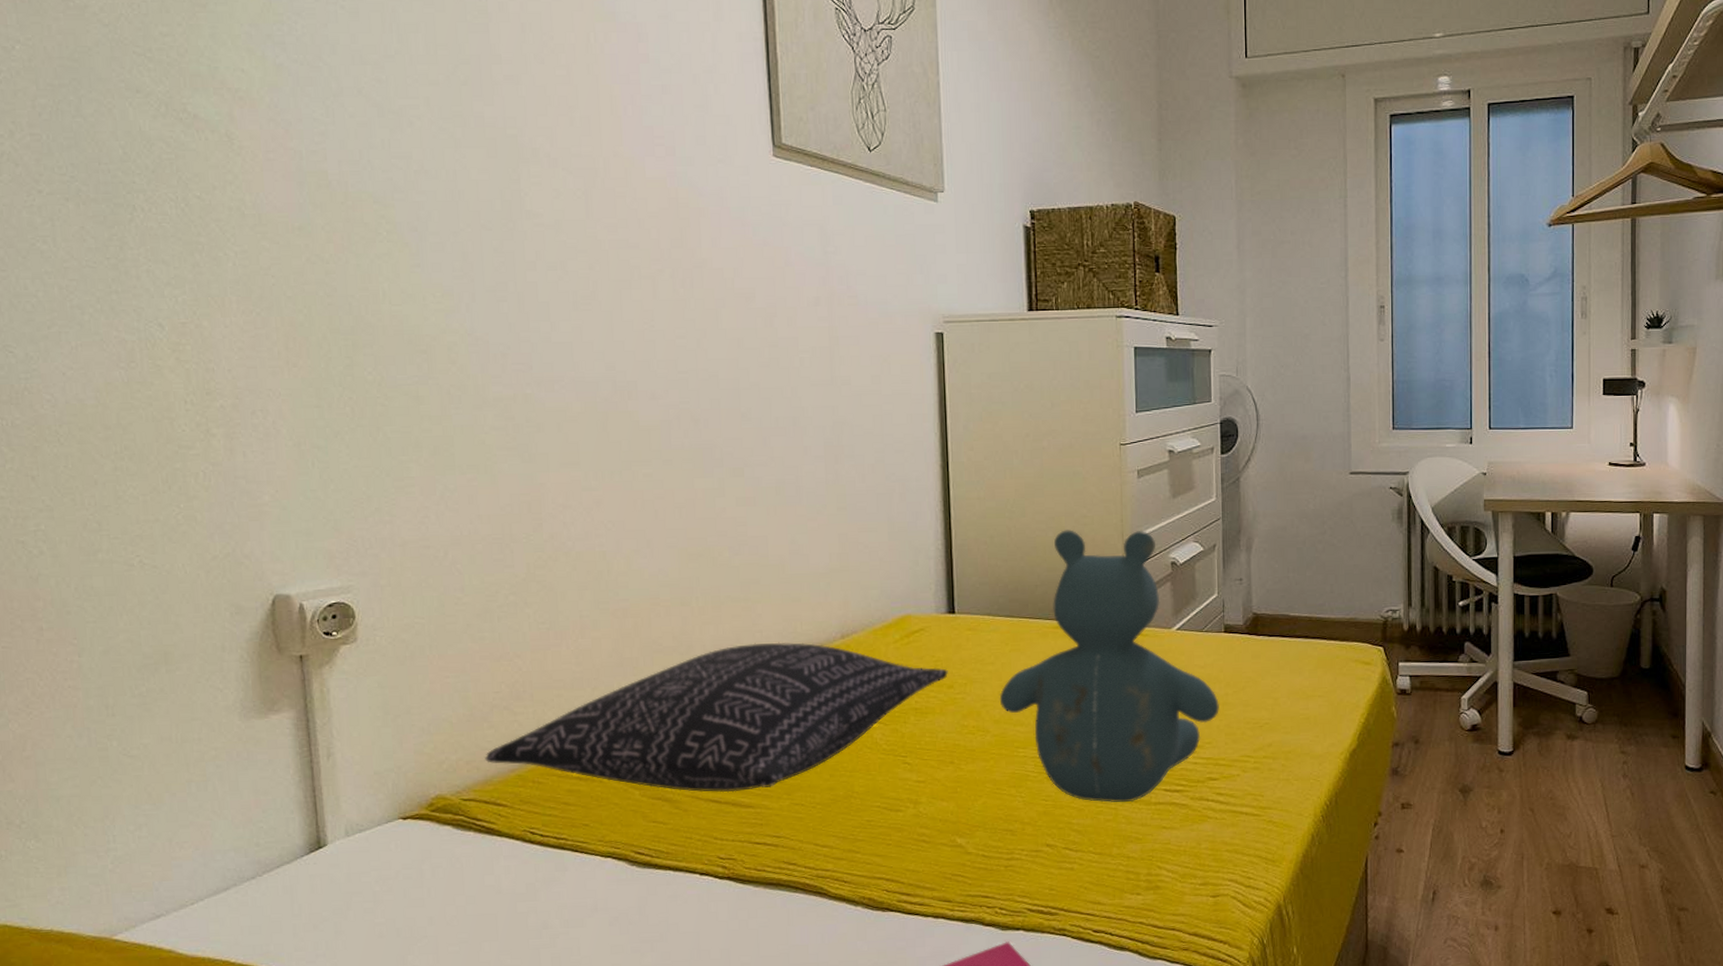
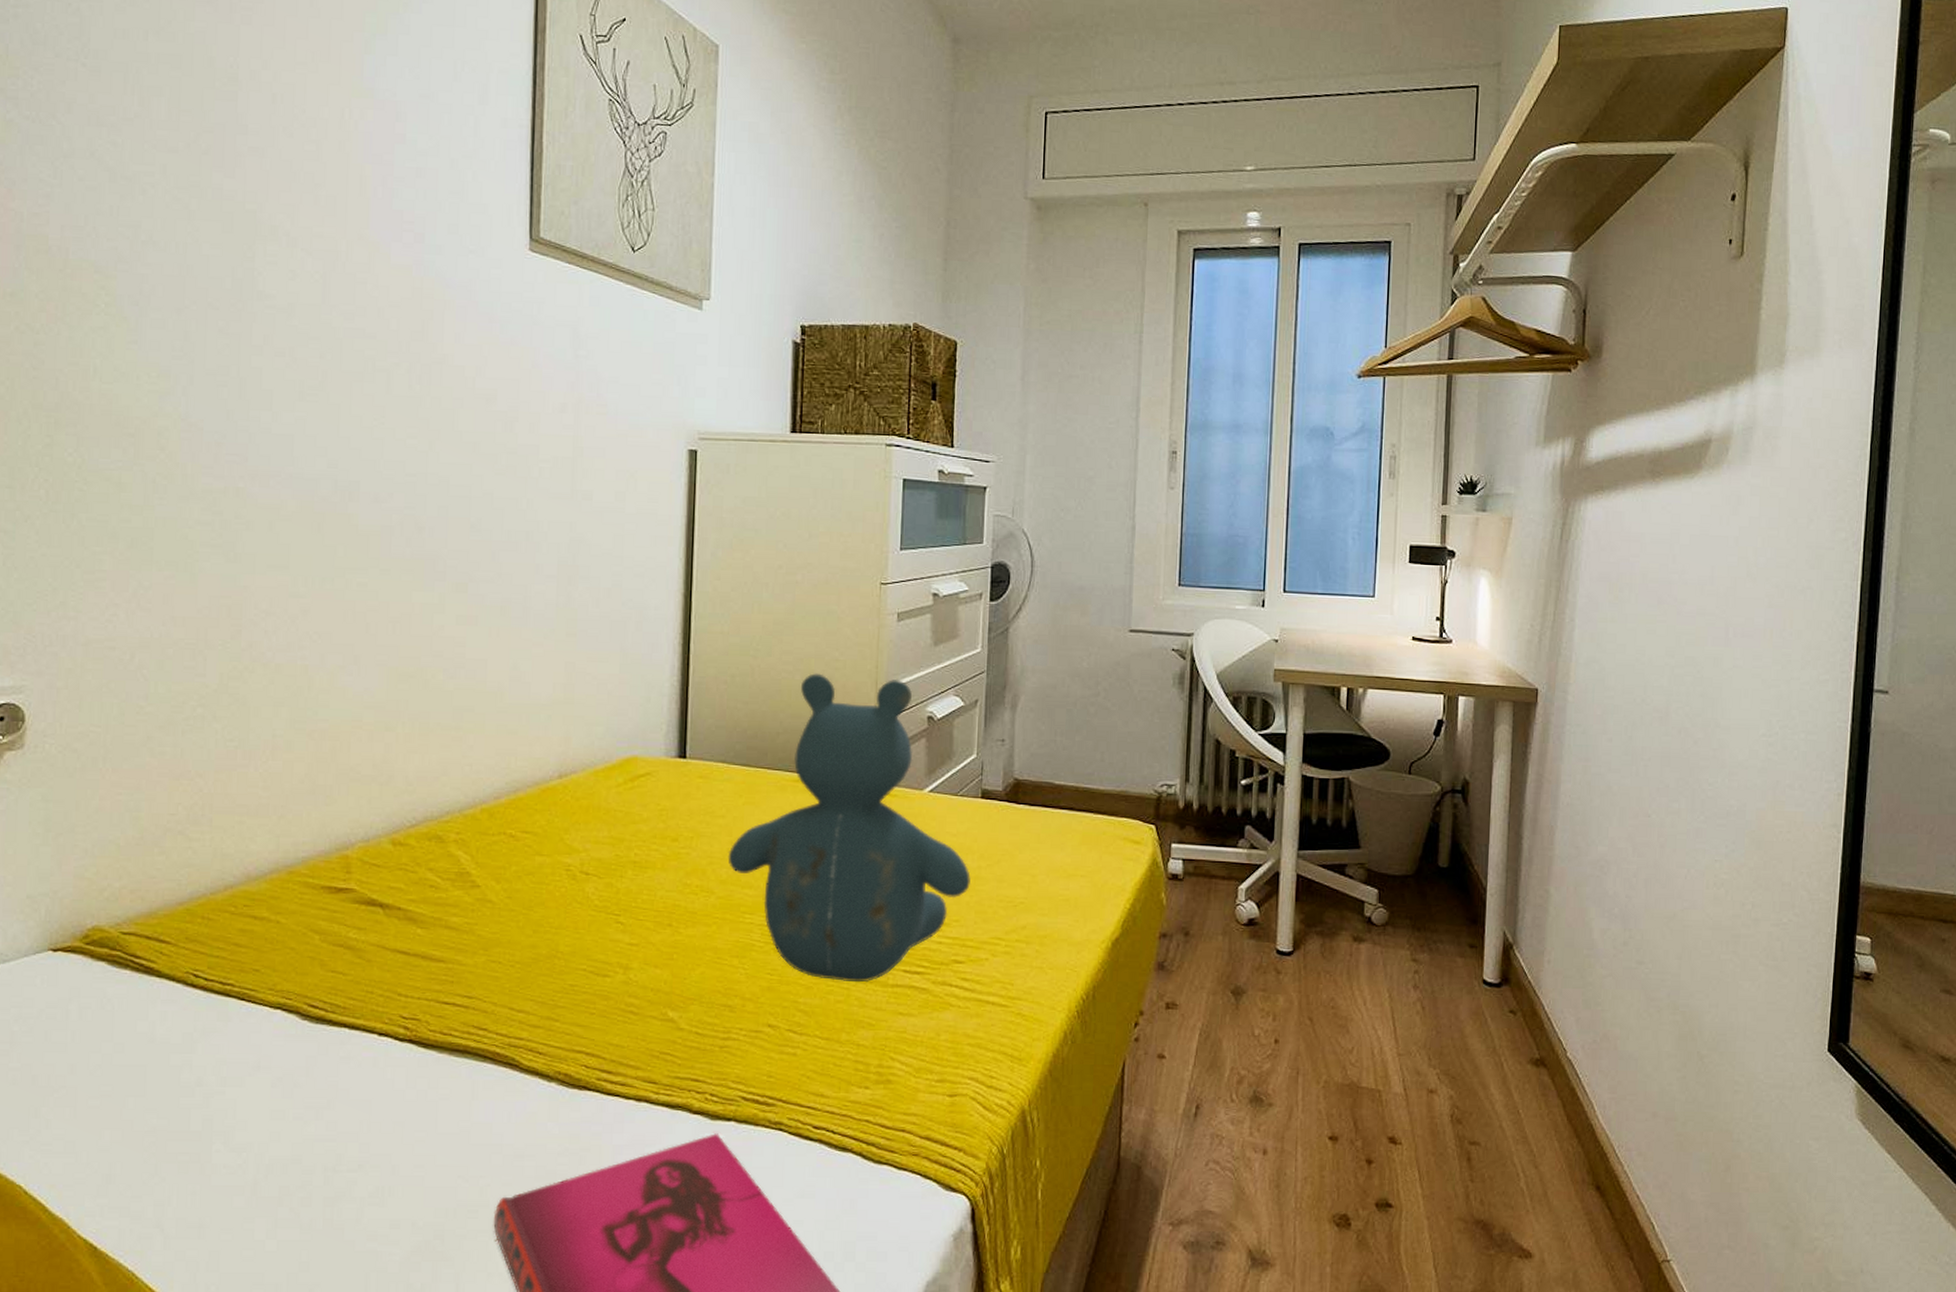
pillow: present [485,642,948,793] -> none [151,777,673,944]

